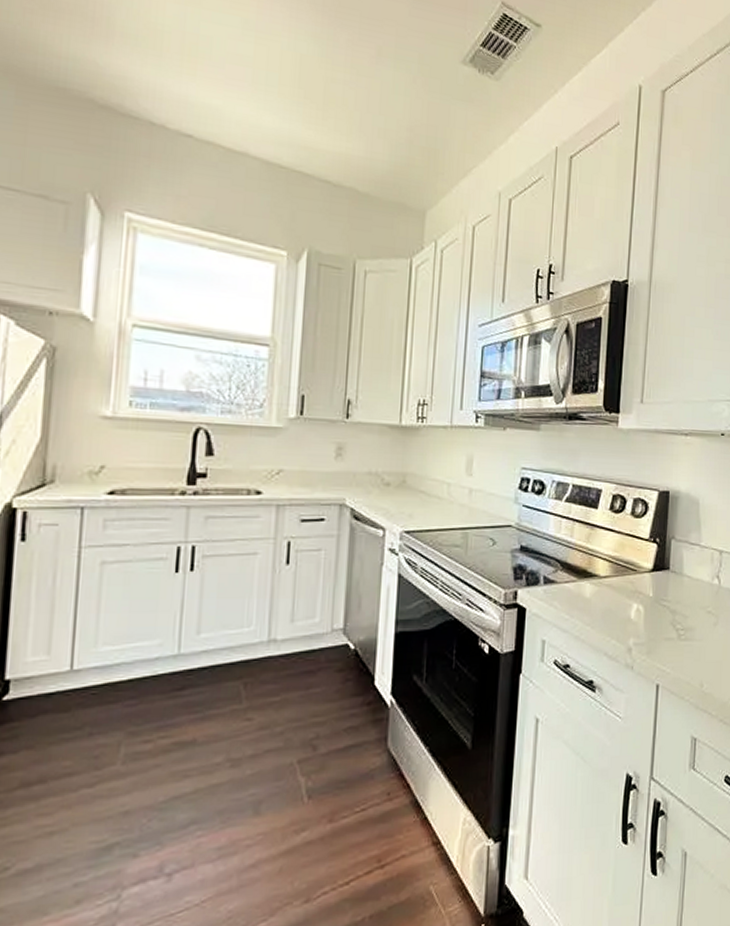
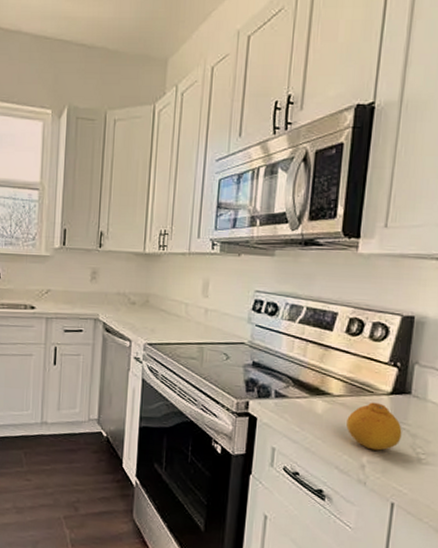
fruit: none [613,581,663,631] -> present [346,402,402,451]

